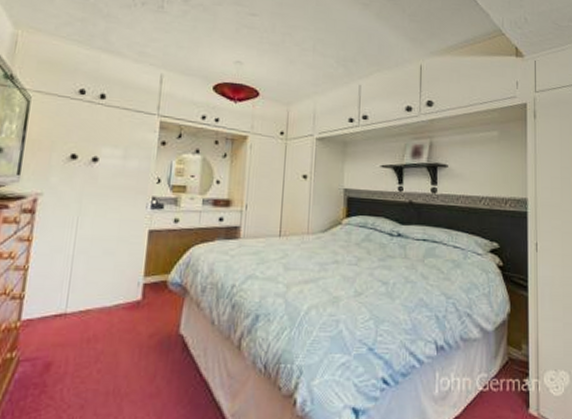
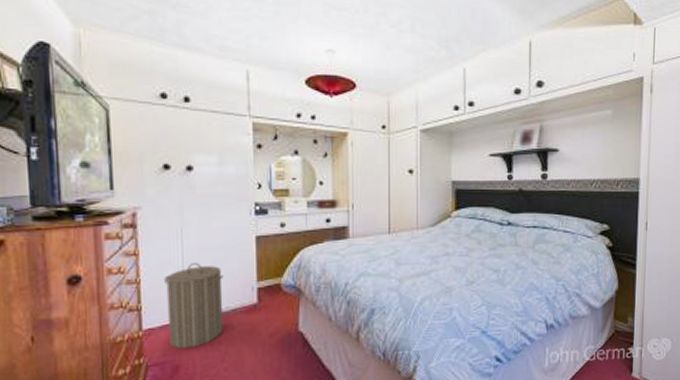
laundry hamper: none [45,252,112,344] -> present [164,262,224,349]

